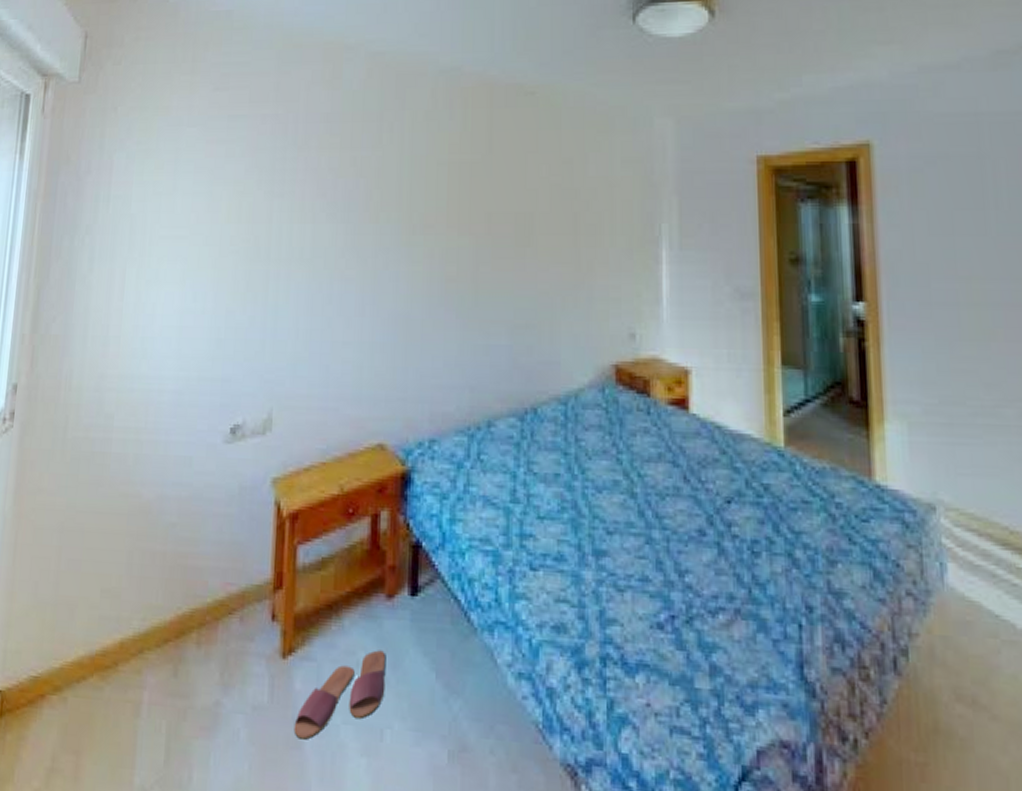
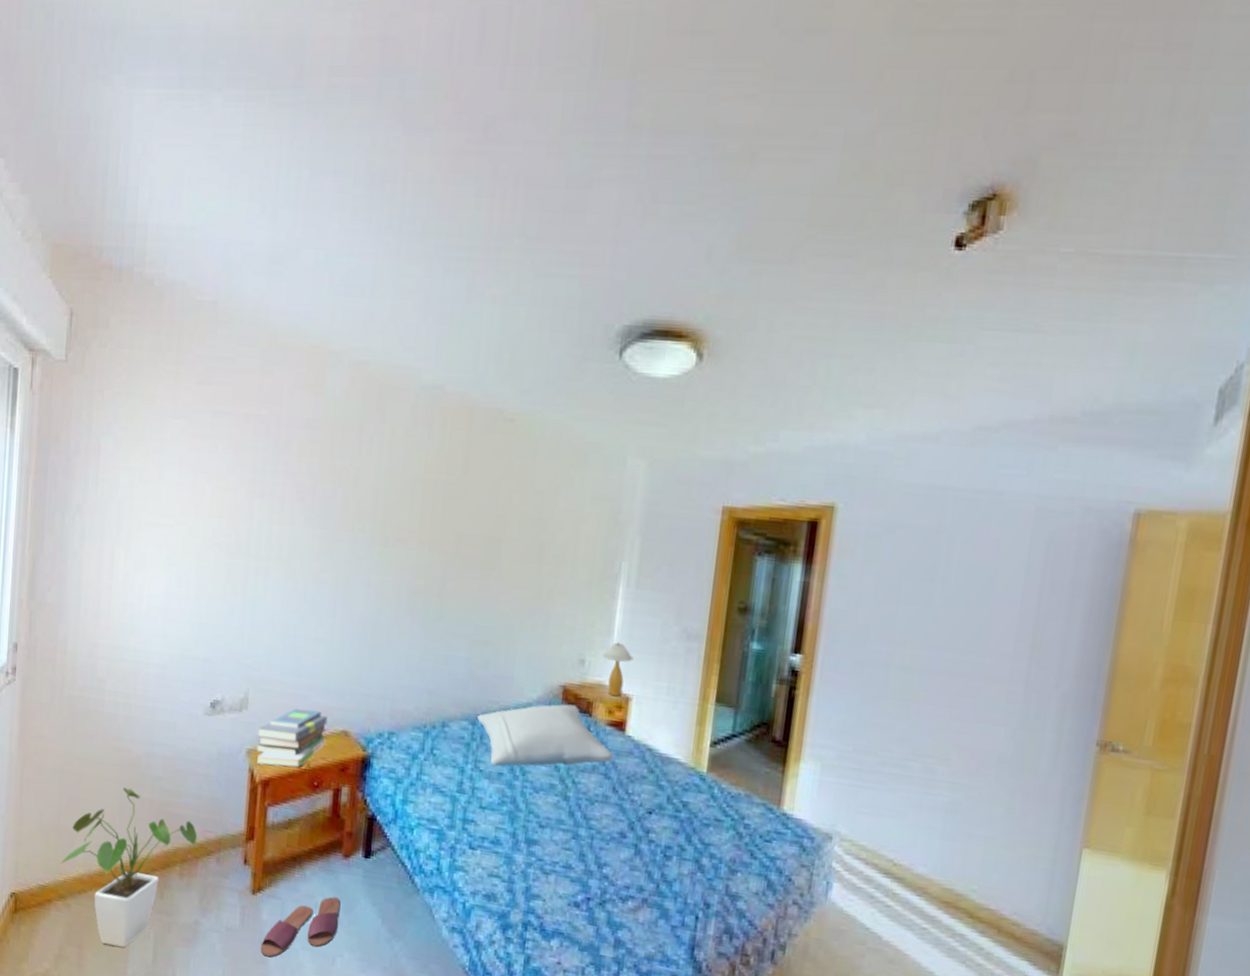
house plant: none [54,541,218,748] -> present [58,788,198,947]
books: none [283,424,361,495] -> present [257,708,328,768]
pillow: none [524,385,680,467] -> present [476,704,614,767]
table lamp: none [653,309,687,371] -> present [602,641,634,697]

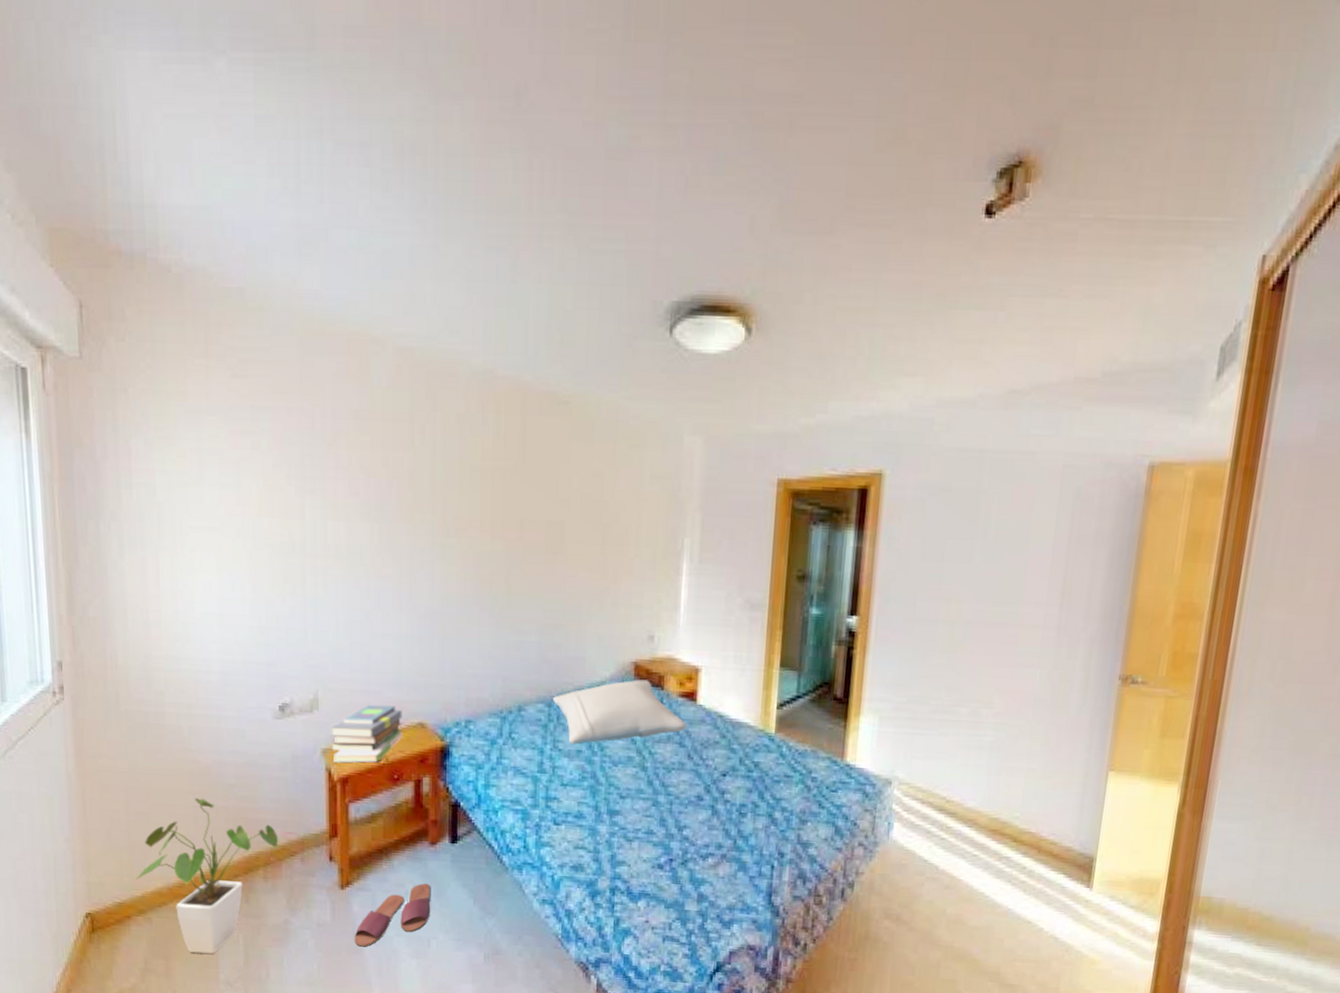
table lamp: present [602,641,634,697] -> none [670,615,701,669]

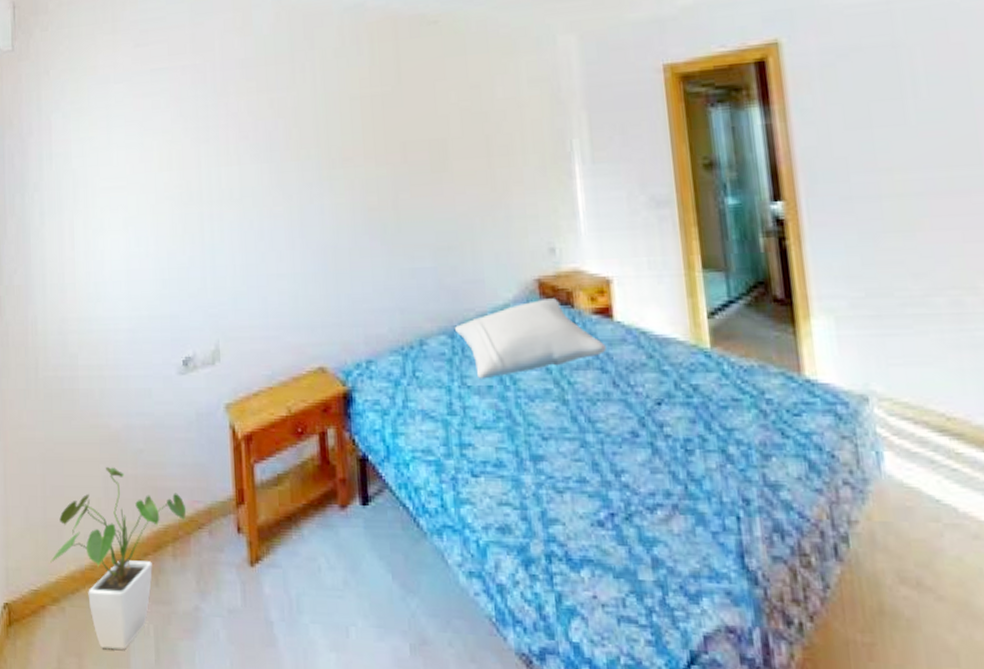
books: present [331,704,402,763] -> none [233,351,304,418]
slippers: present [354,883,431,947] -> none [267,556,347,638]

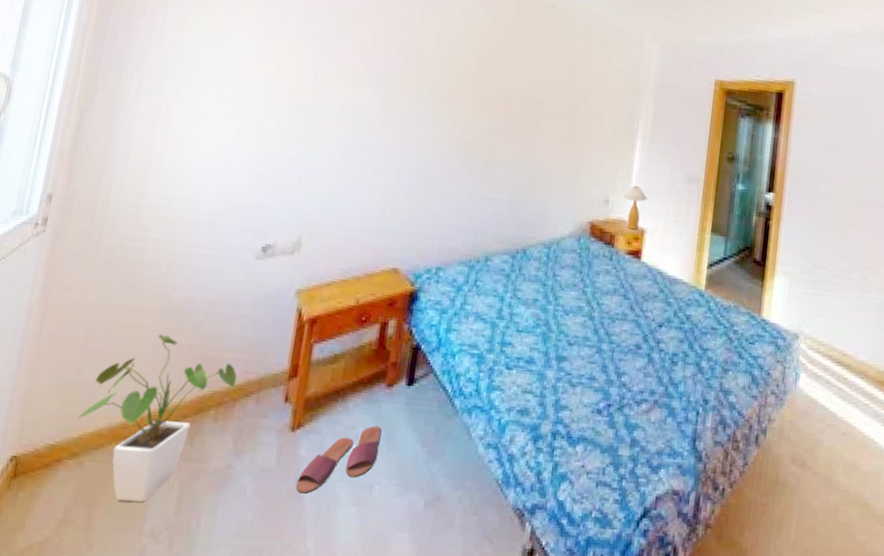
slippers: none [267,556,347,638] -> present [295,426,381,494]
pillow: present [454,298,606,379] -> none [516,237,631,294]
table lamp: none [571,222,605,282] -> present [622,184,648,230]

